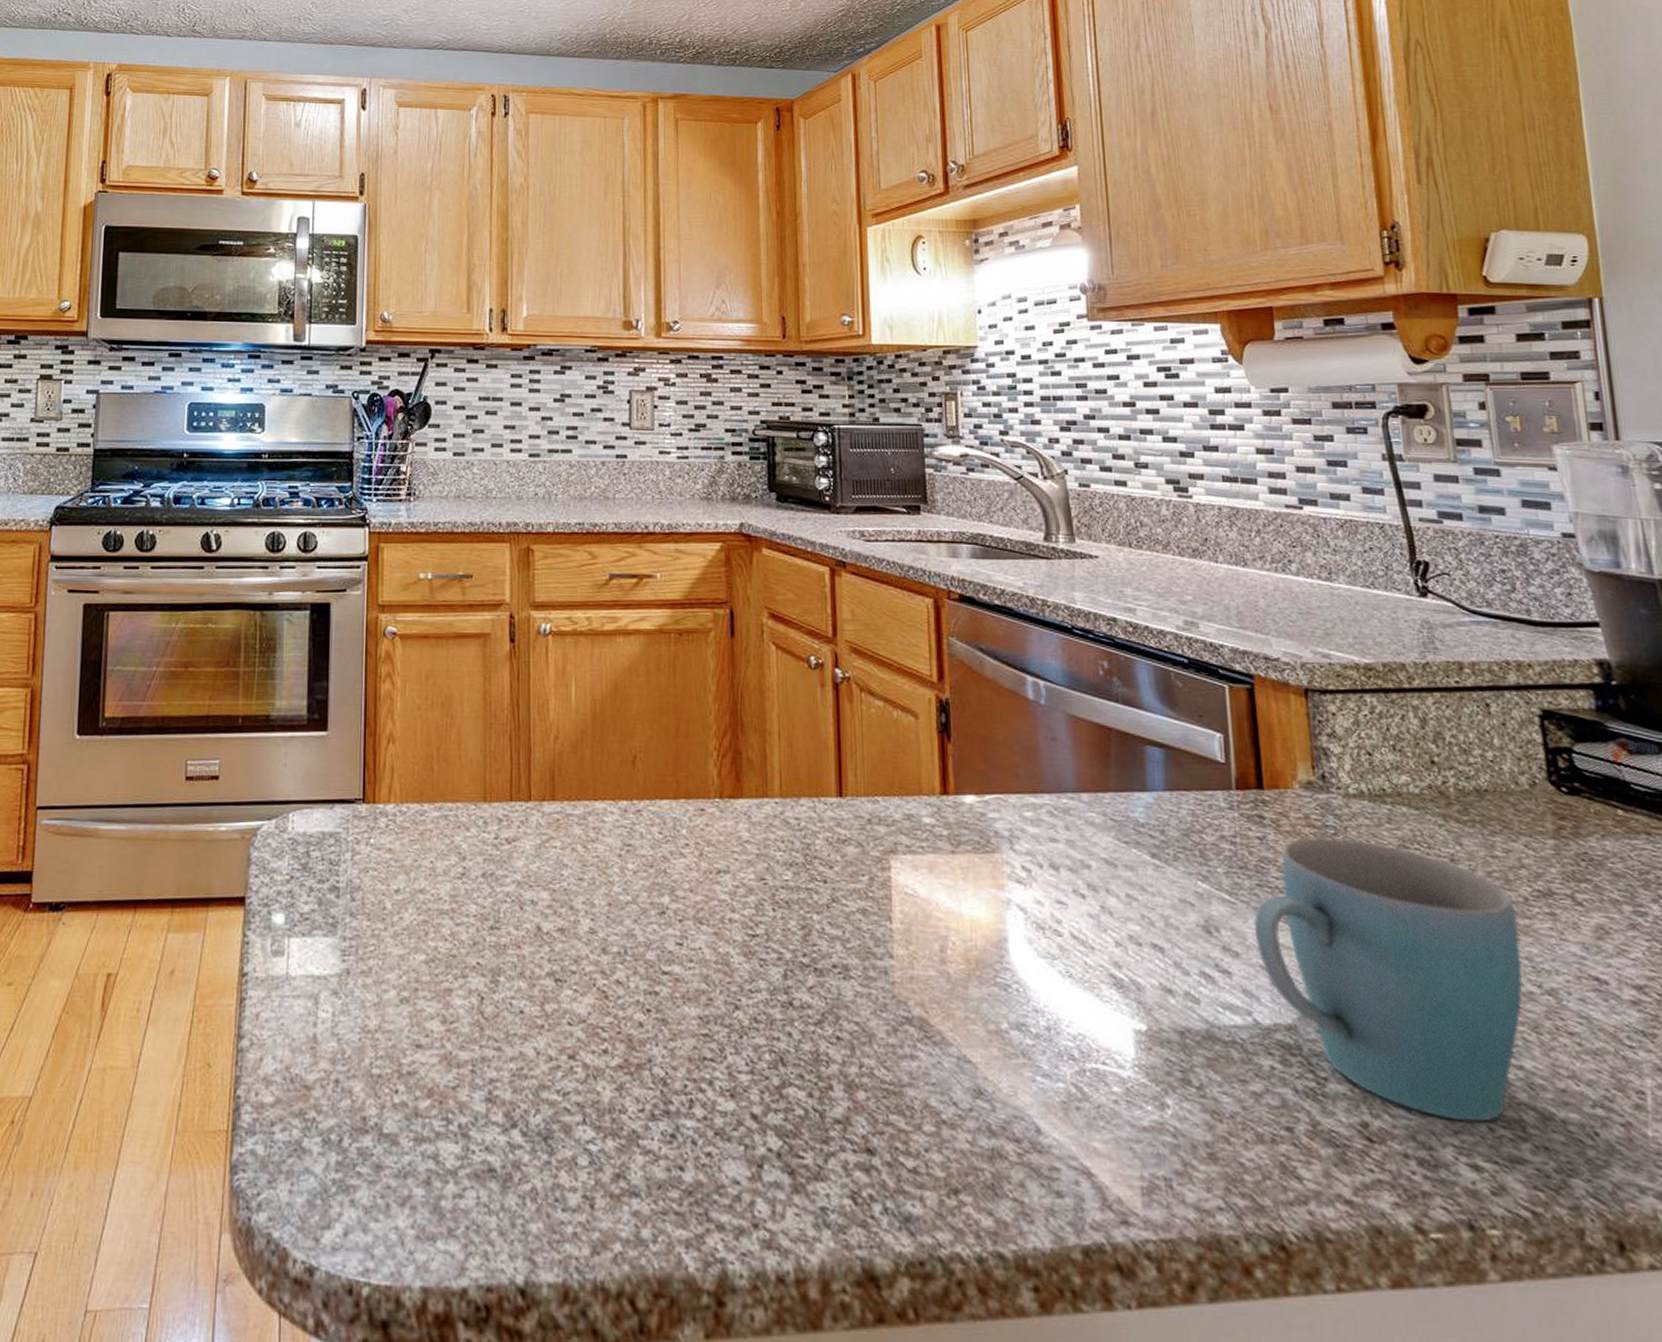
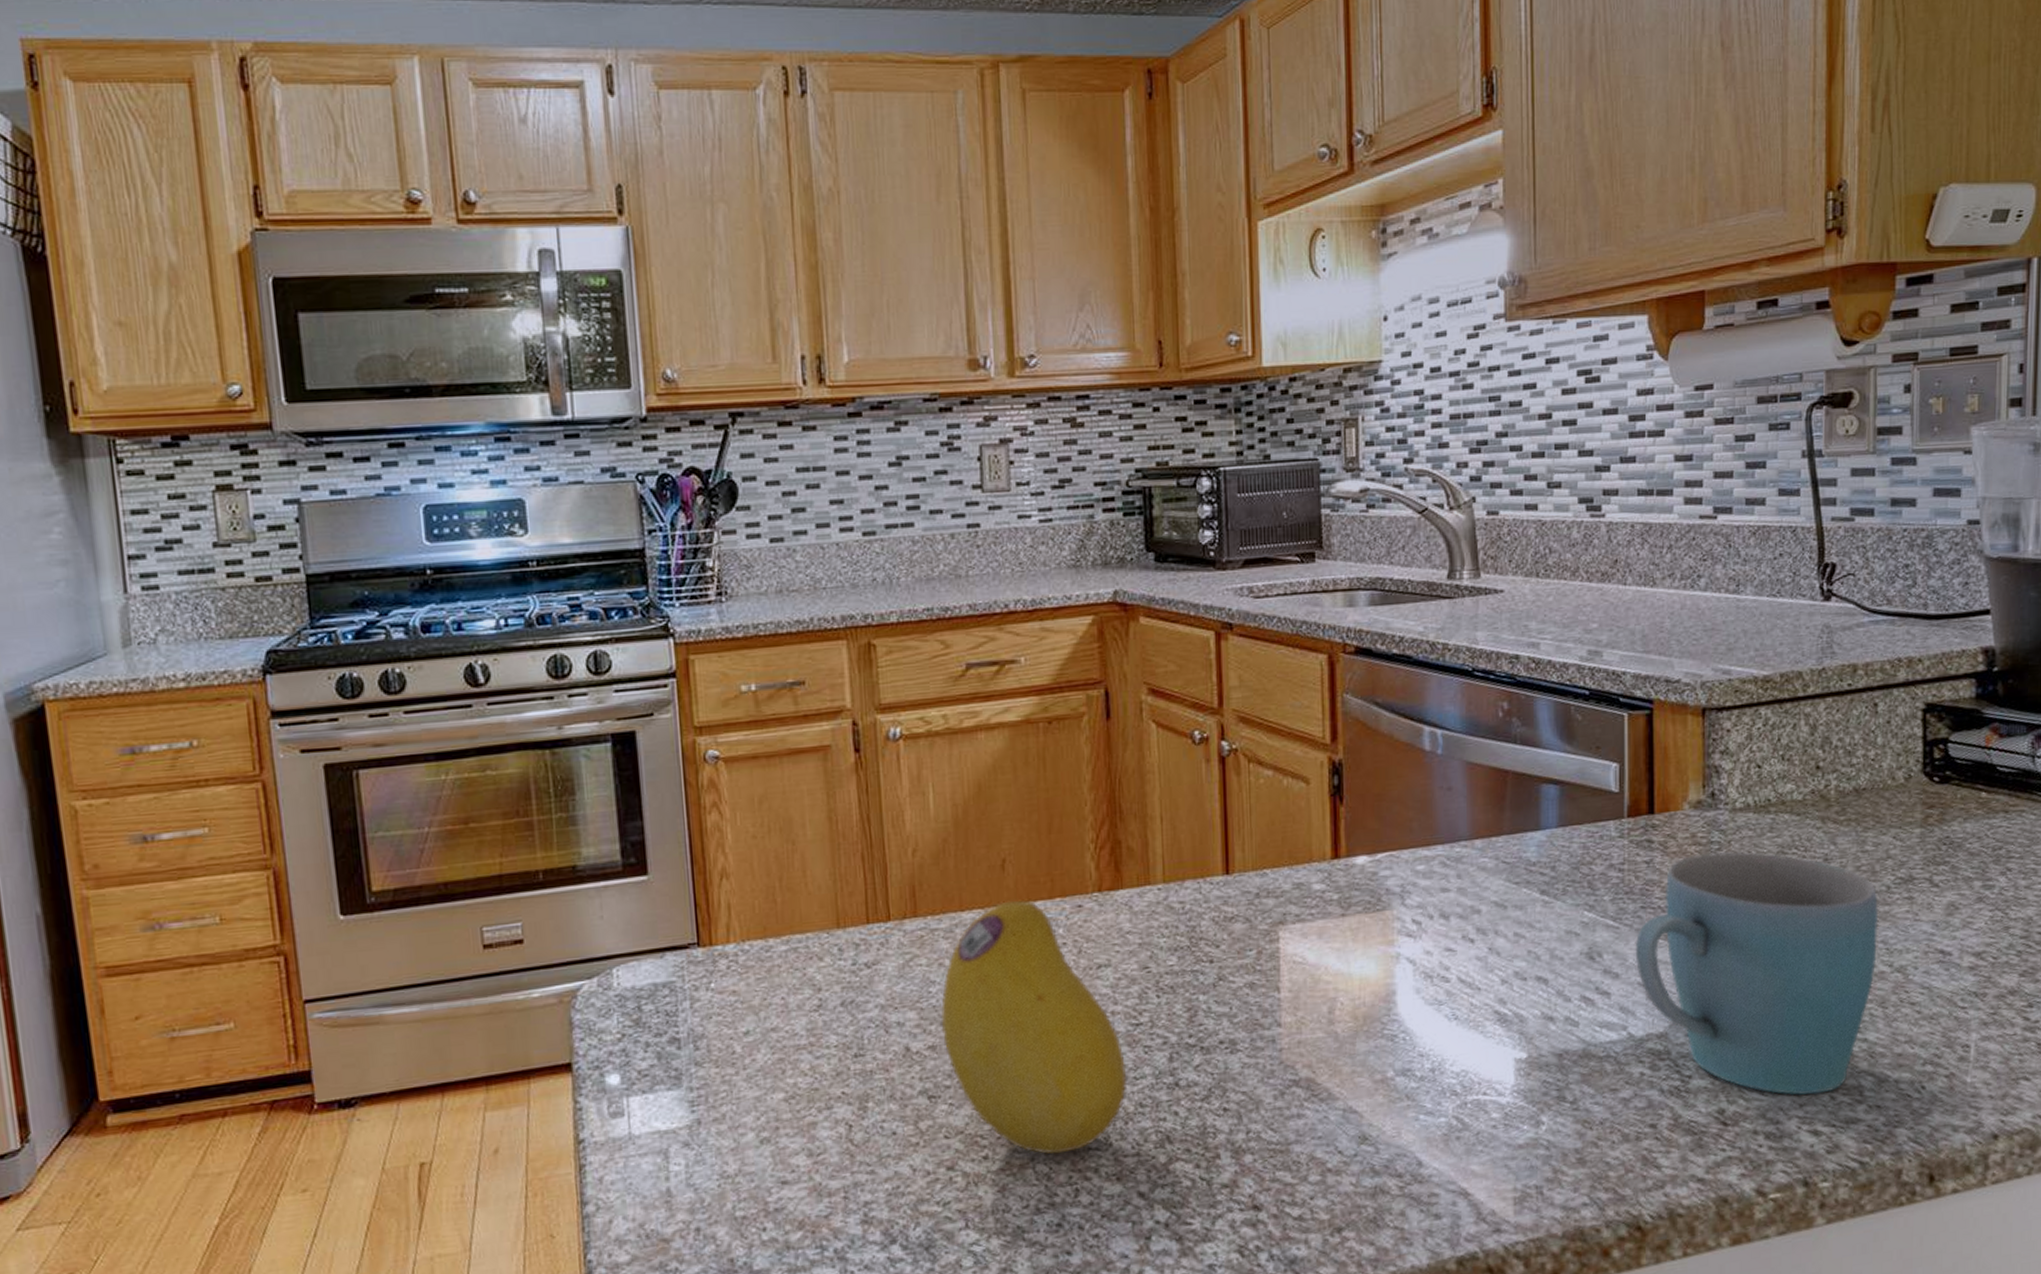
fruit: none [570,796,743,1059] -> present [941,900,1127,1154]

